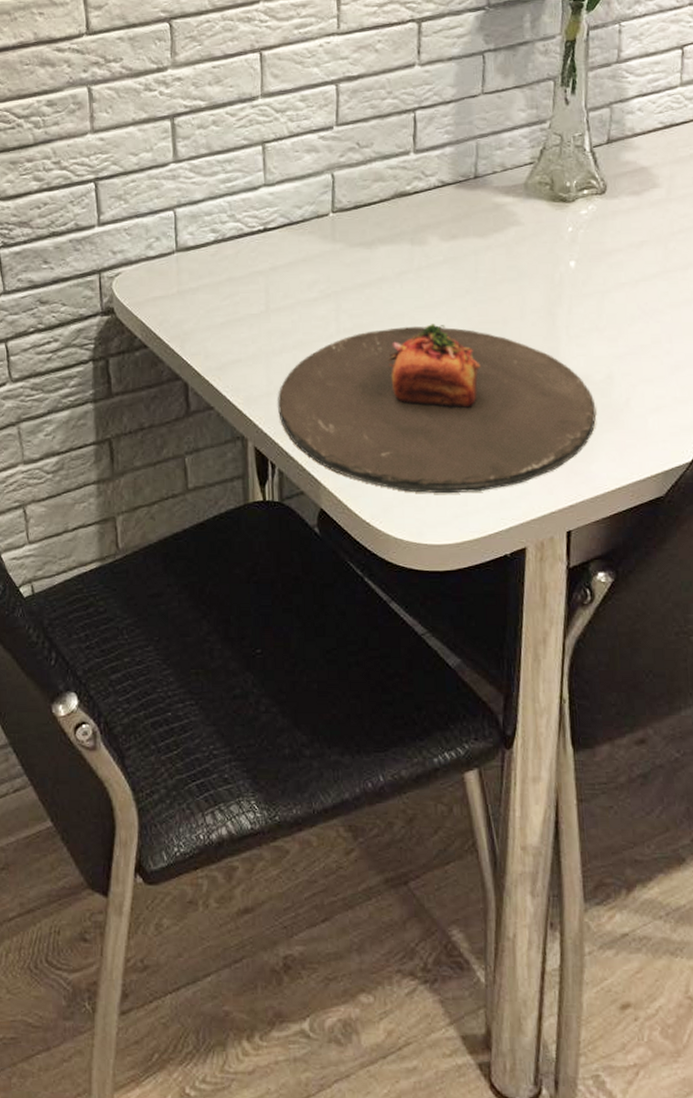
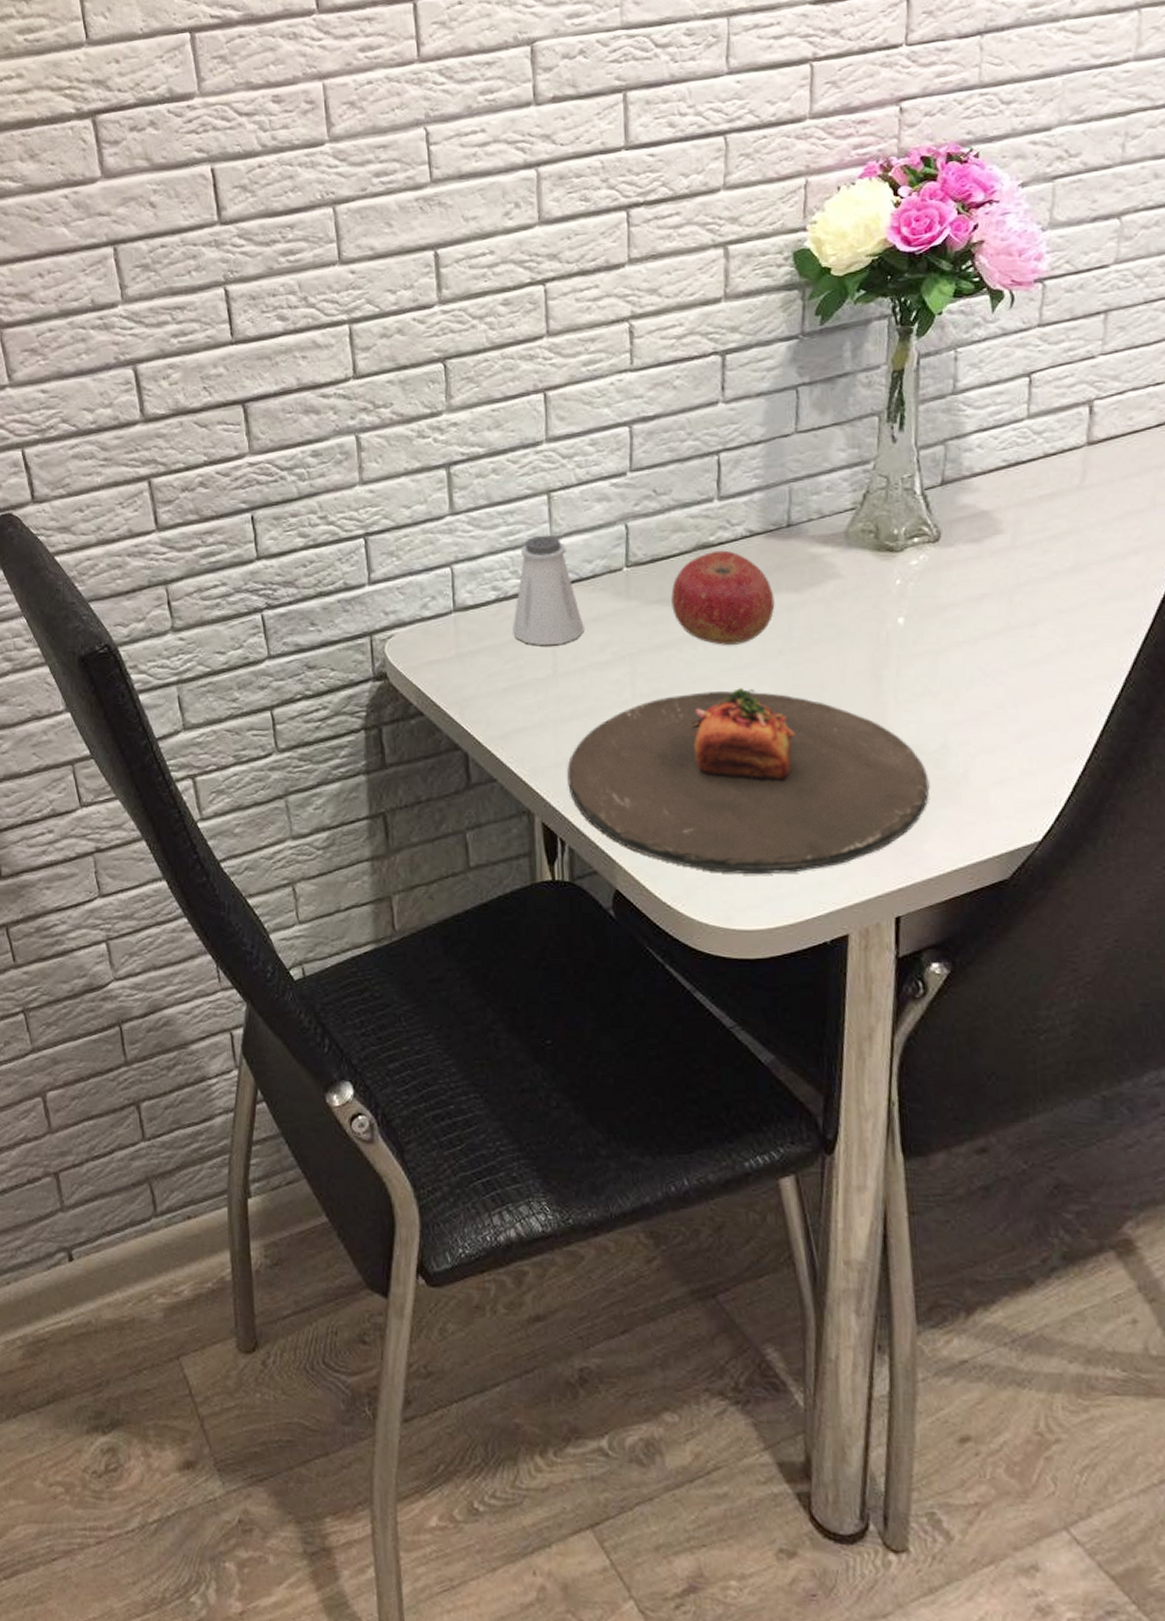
saltshaker: none [230,182,294,284] -> present [513,535,584,646]
apple: none [372,198,463,285] -> present [671,550,775,645]

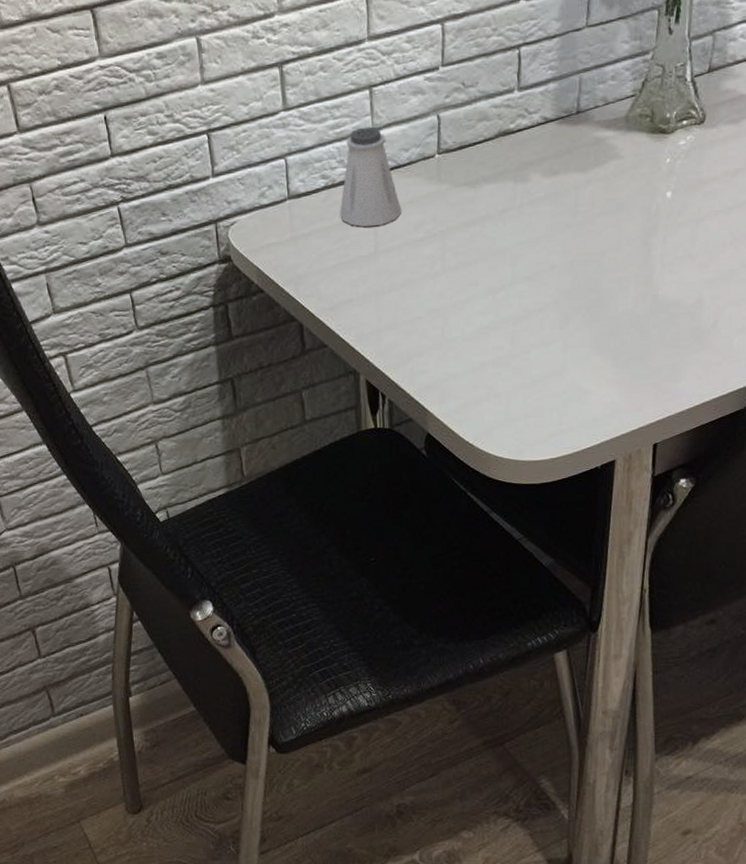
plate: present [567,688,930,875] -> none [387,258,686,415]
apple: present [671,550,775,645] -> none [476,136,564,221]

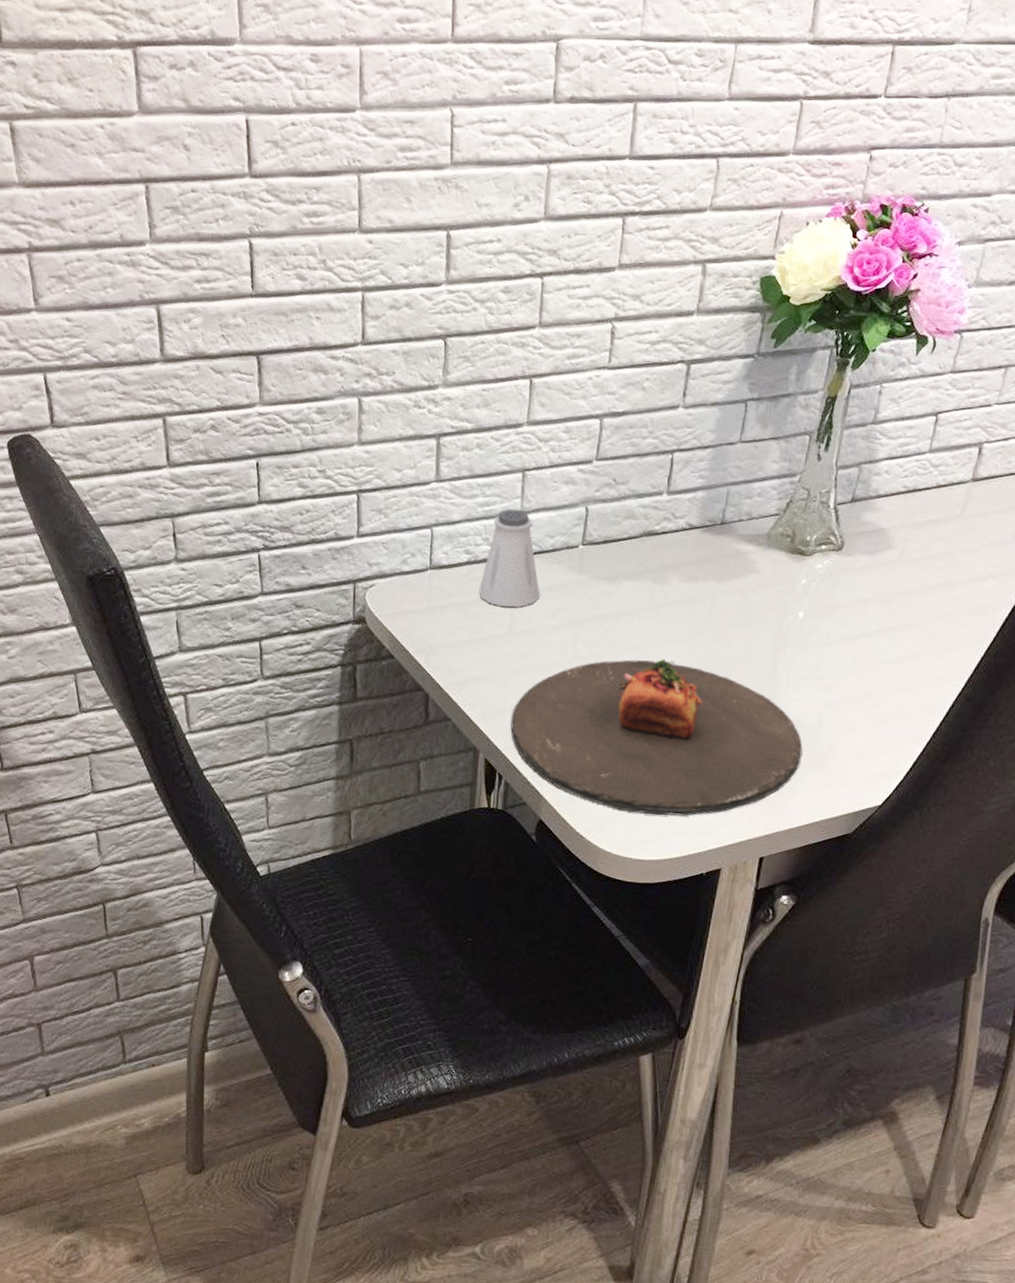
plate: none [387,258,686,415] -> present [510,659,803,816]

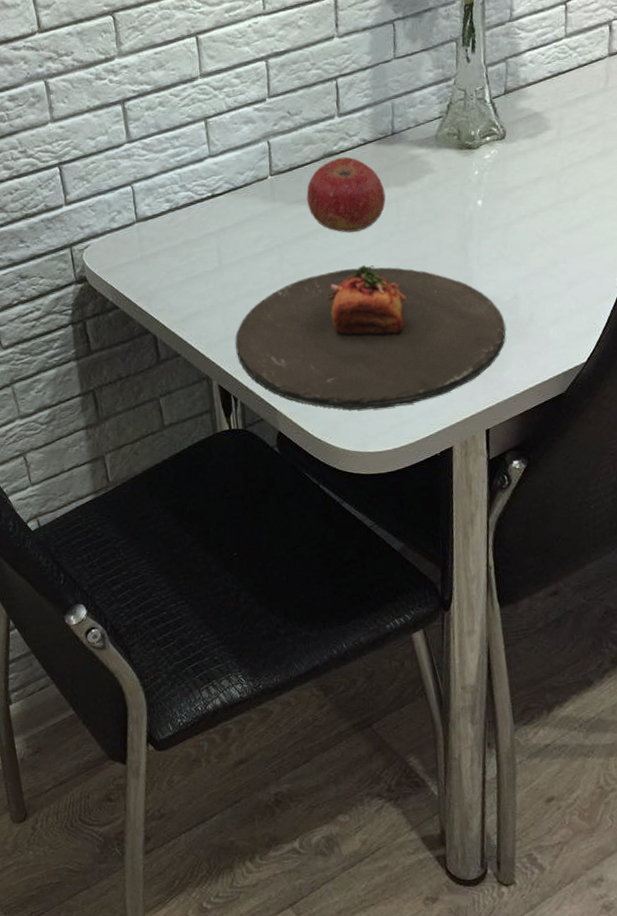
saltshaker: present [479,508,540,608] -> none [184,154,241,245]
apple: none [616,538,702,622] -> present [306,156,386,233]

